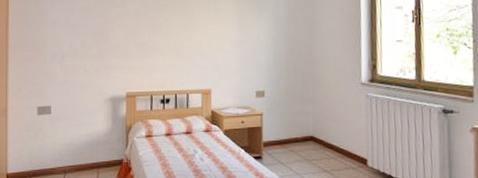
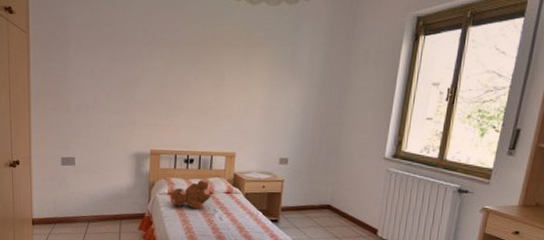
teddy bear: none [148,119,190,151] -> present [170,179,212,210]

